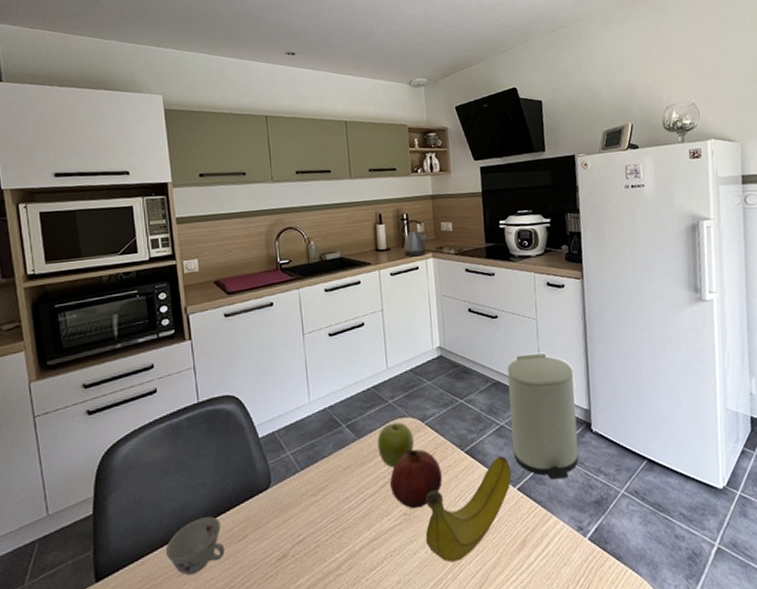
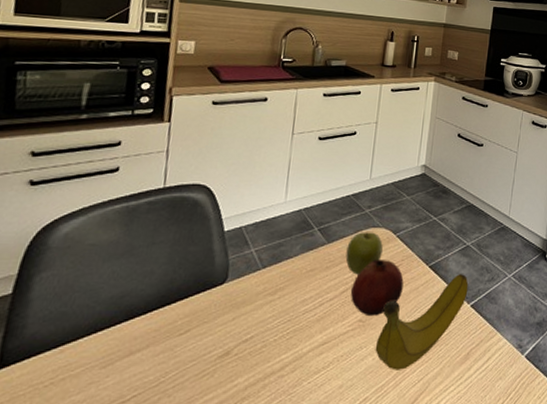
teacup: present [165,516,225,576] -> none [91,307,164,368]
kettle: present [400,219,428,257] -> none [406,42,434,78]
pedal bin: present [507,353,579,480] -> none [473,182,540,300]

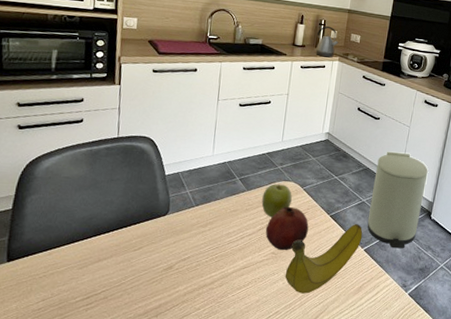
kettle: none [406,42,434,78] -> present [314,25,339,58]
pedal bin: none [473,182,540,300] -> present [367,151,428,249]

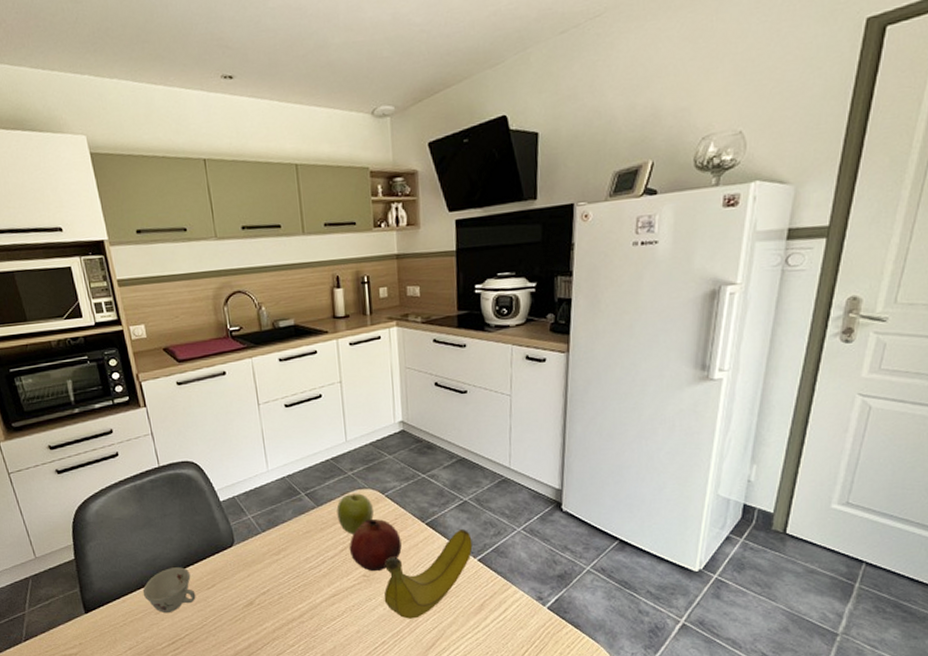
teacup: none [71,227,122,270] -> present [142,567,196,614]
kettle: present [314,25,339,58] -> none [361,282,392,326]
pedal bin: present [367,151,428,249] -> none [474,431,548,554]

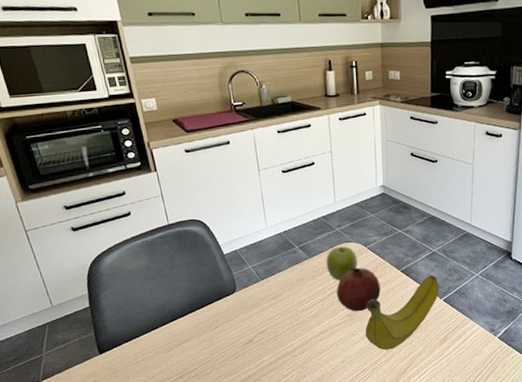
teacup: present [142,567,196,614] -> none [153,311,202,352]

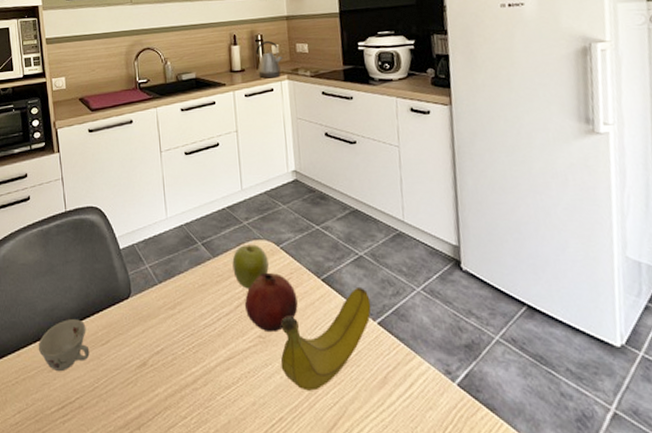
teacup: none [153,311,202,352] -> present [38,319,90,372]
kettle: none [349,67,376,104] -> present [255,40,283,79]

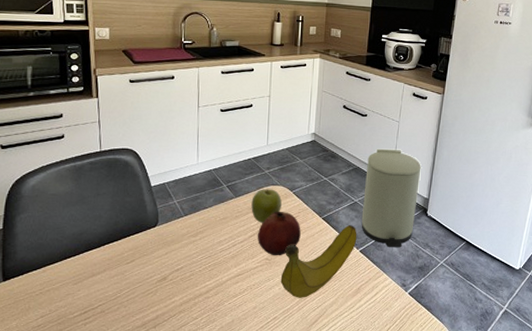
teacup: present [38,319,90,372] -> none [64,242,115,285]
kettle: present [255,40,283,79] -> none [293,22,319,55]
pedal bin: none [366,182,447,318] -> present [361,148,421,248]

